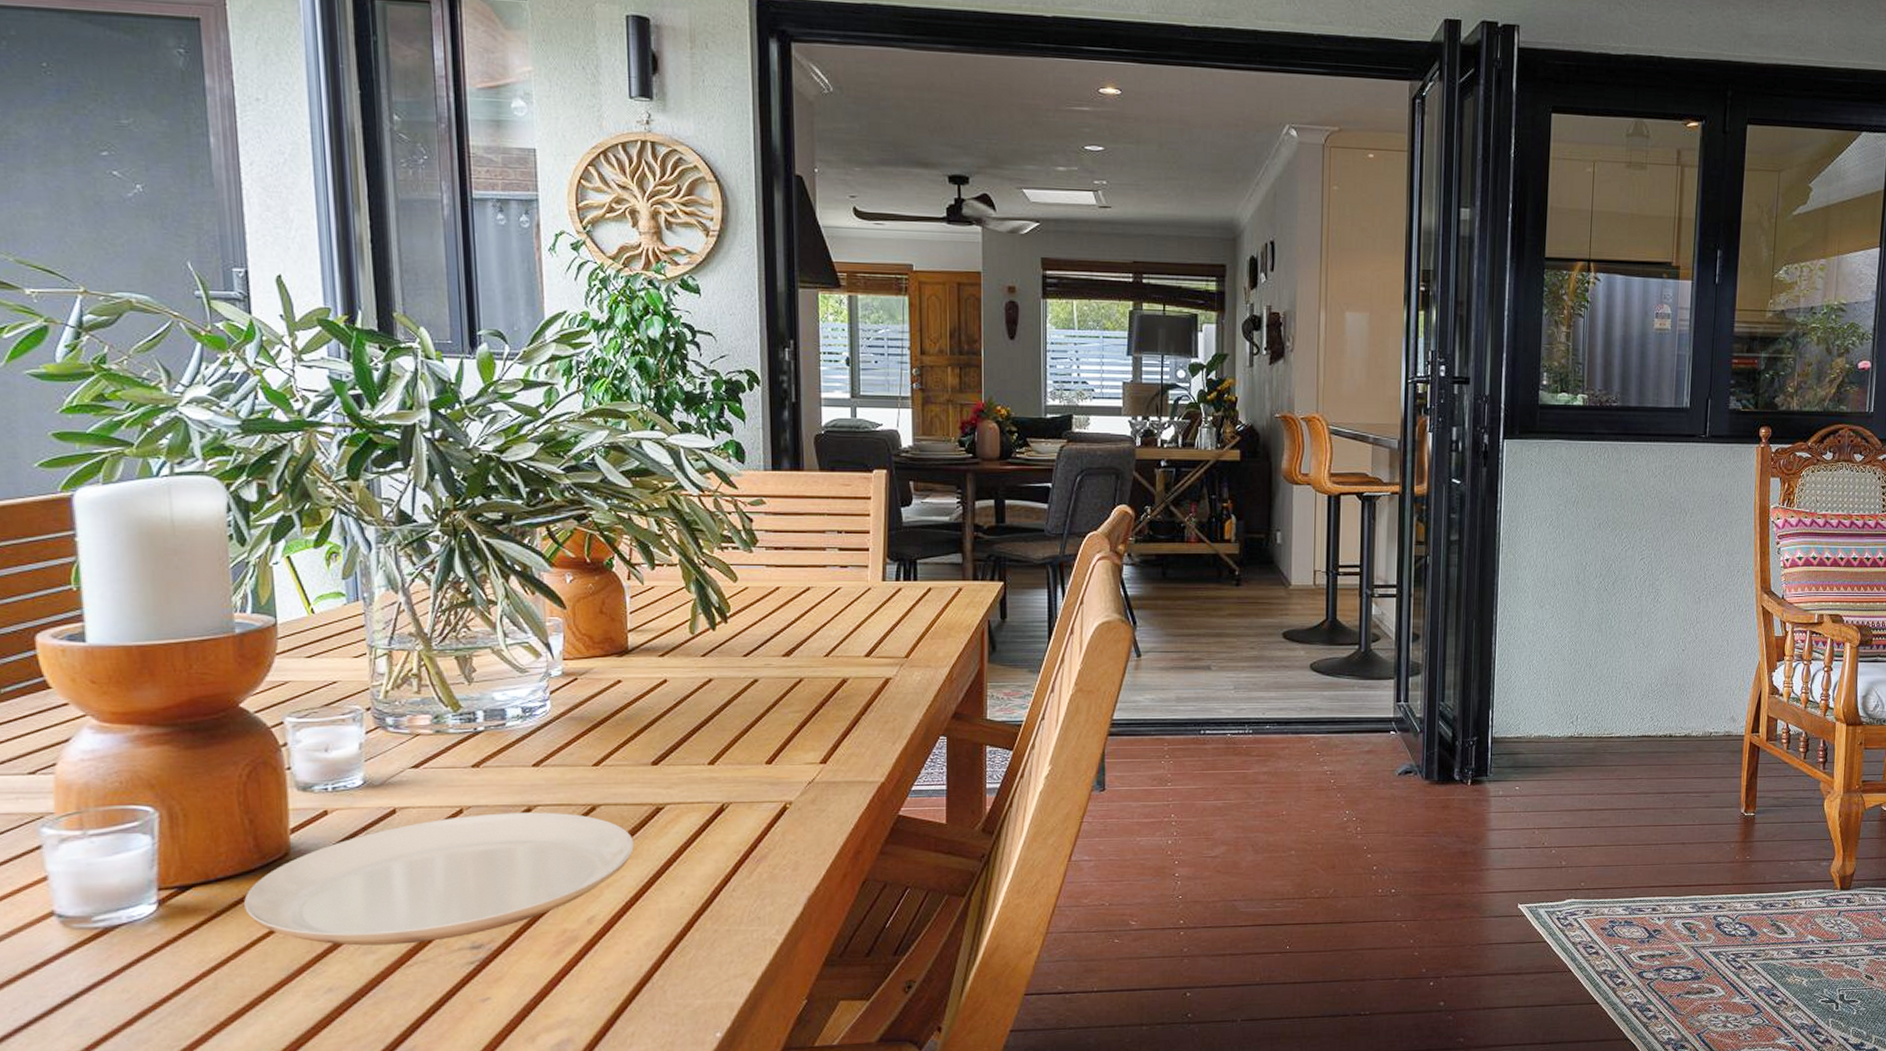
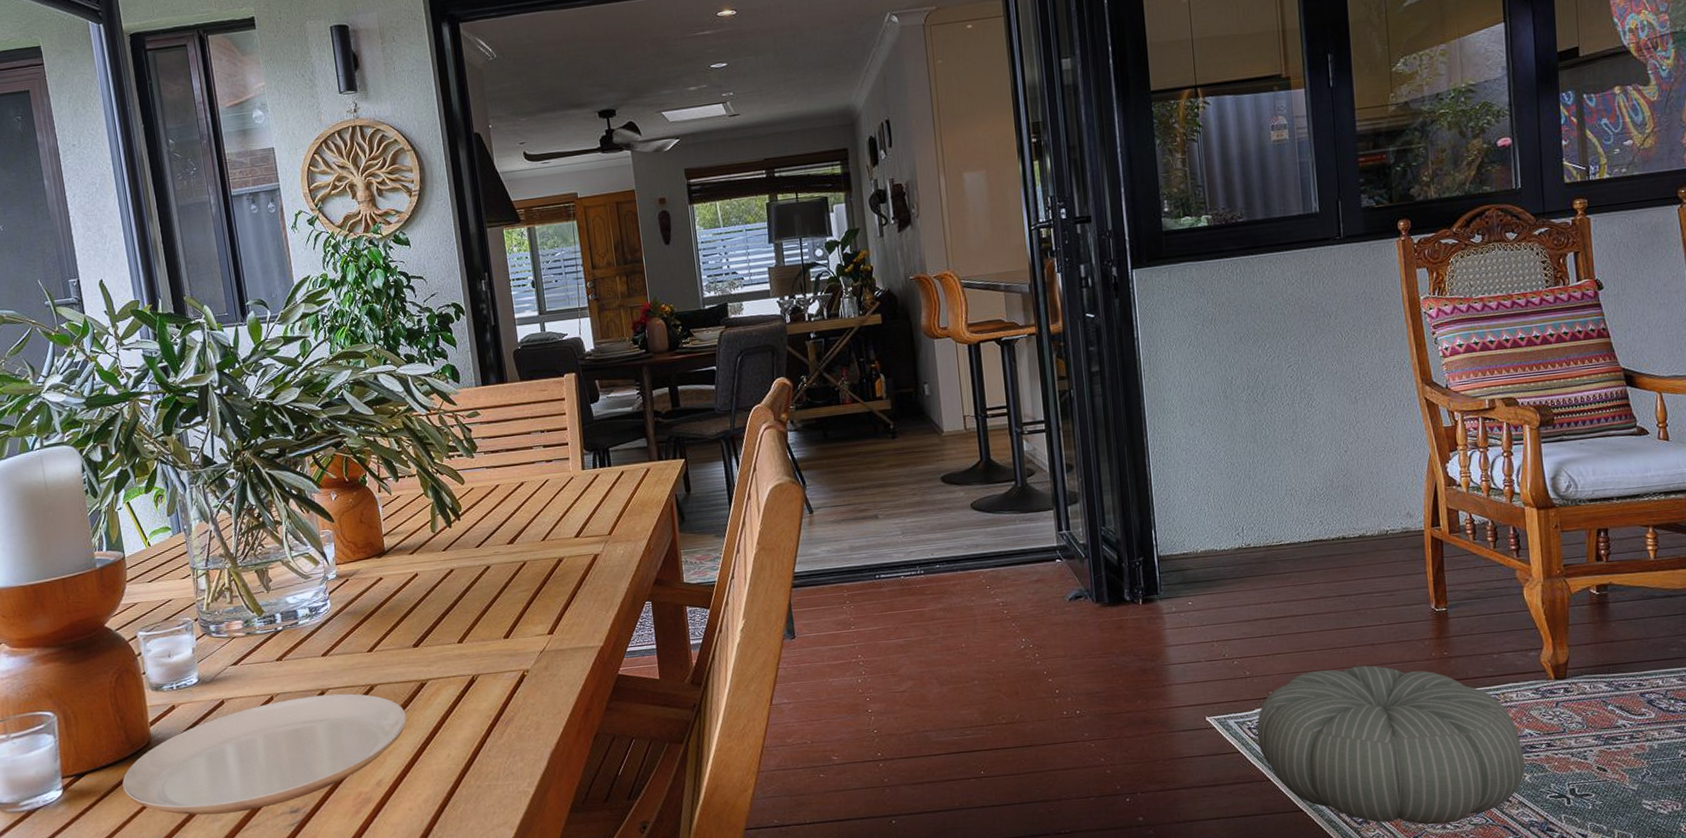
pouf: none [1564,864,1804,1023] -> present [1256,665,1525,825]

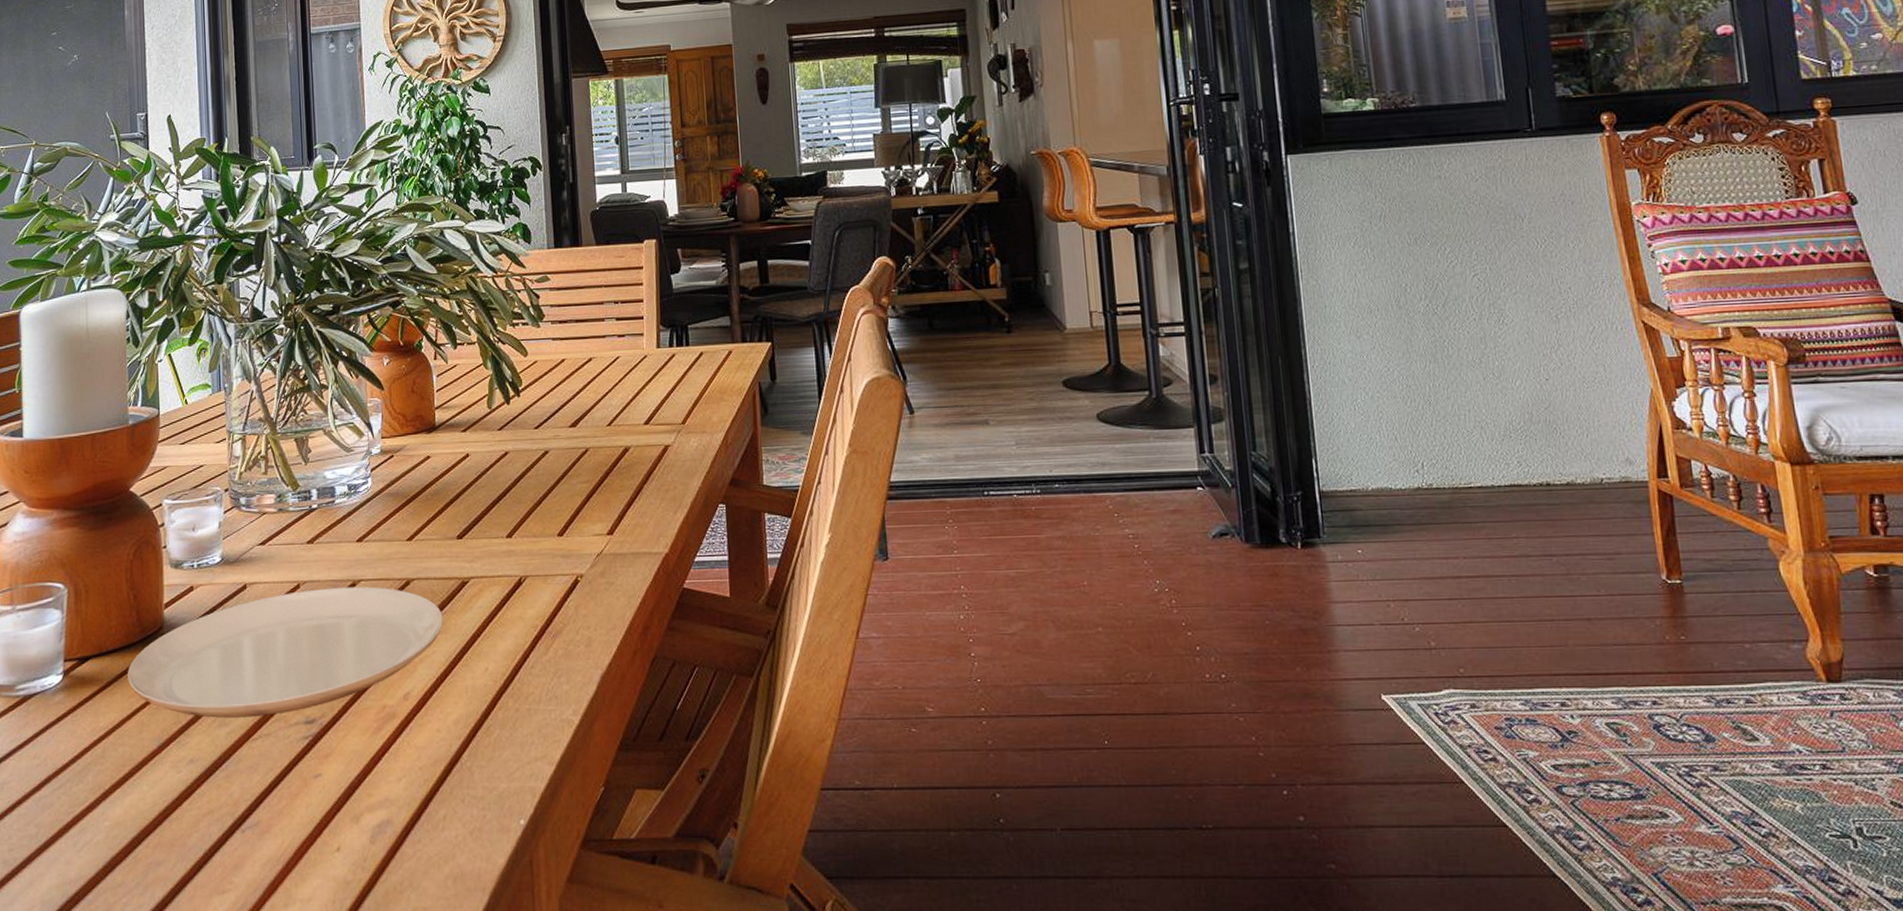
pouf: present [1256,665,1525,825] -> none [1445,645,1794,859]

